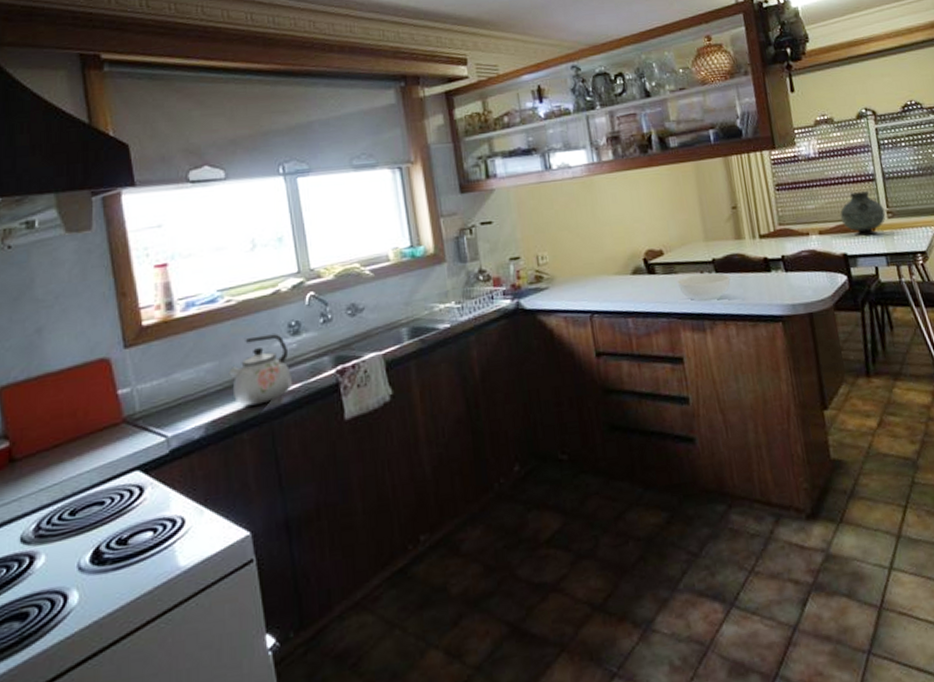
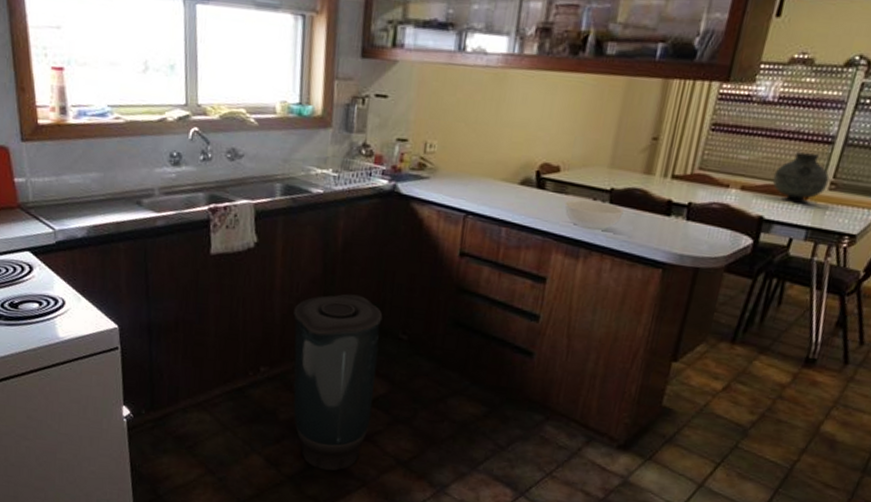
kettle: present [228,334,293,406] -> none [111,157,169,222]
trash can: none [444,423,552,646] -> present [293,294,383,471]

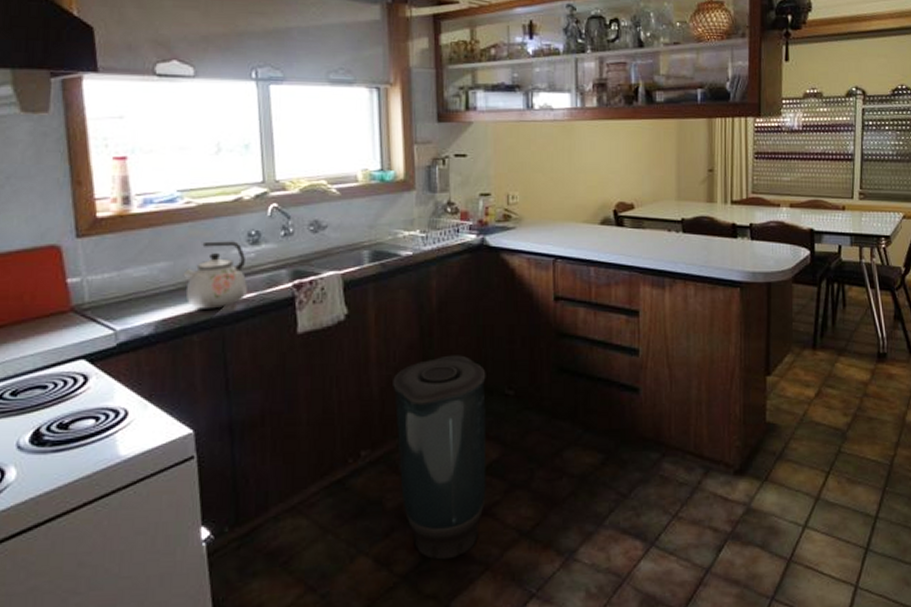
kettle: none [111,157,169,222] -> present [183,241,249,309]
bowl: present [564,199,624,231] -> none [643,231,696,260]
vase: present [772,152,830,205] -> none [813,170,858,215]

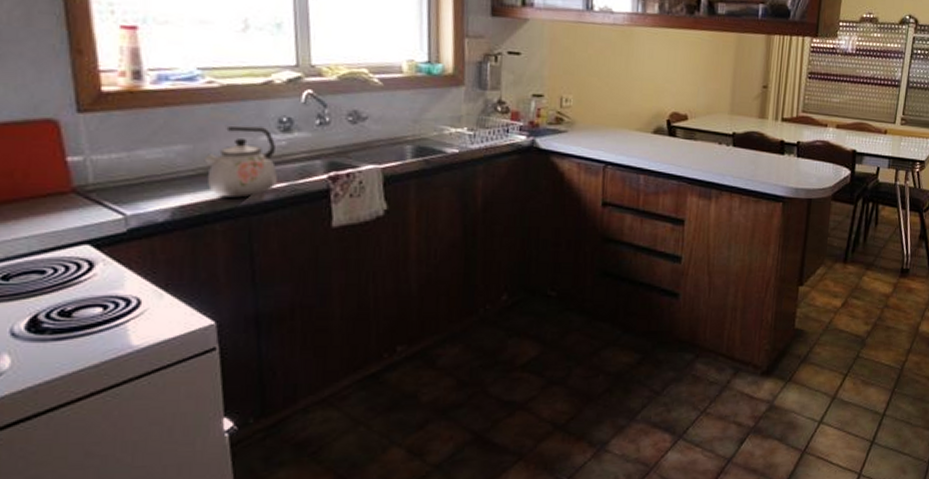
trash can: present [393,355,487,560] -> none [432,255,529,451]

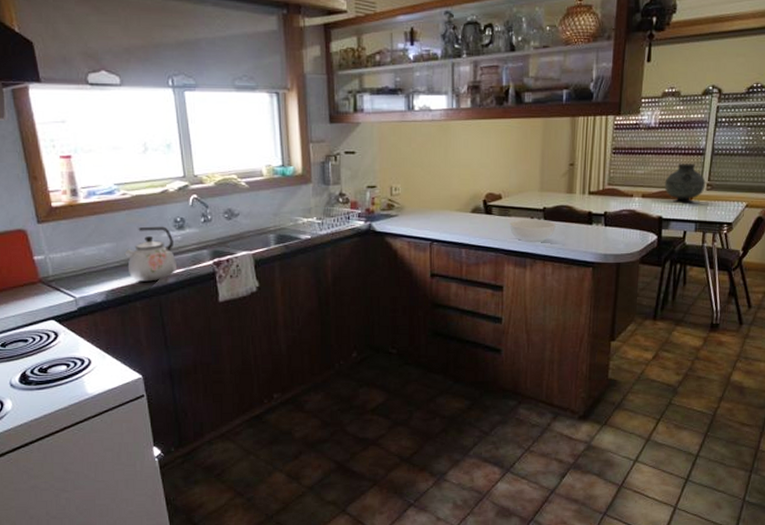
bowl: none [694,144,745,172] -> present [509,219,556,243]
vase: none [859,94,900,138] -> present [664,164,706,204]

